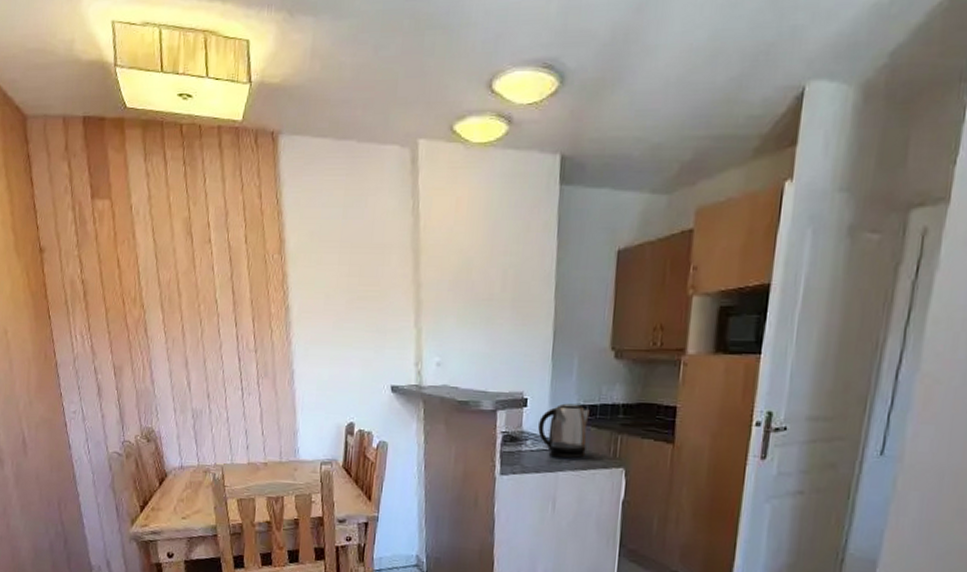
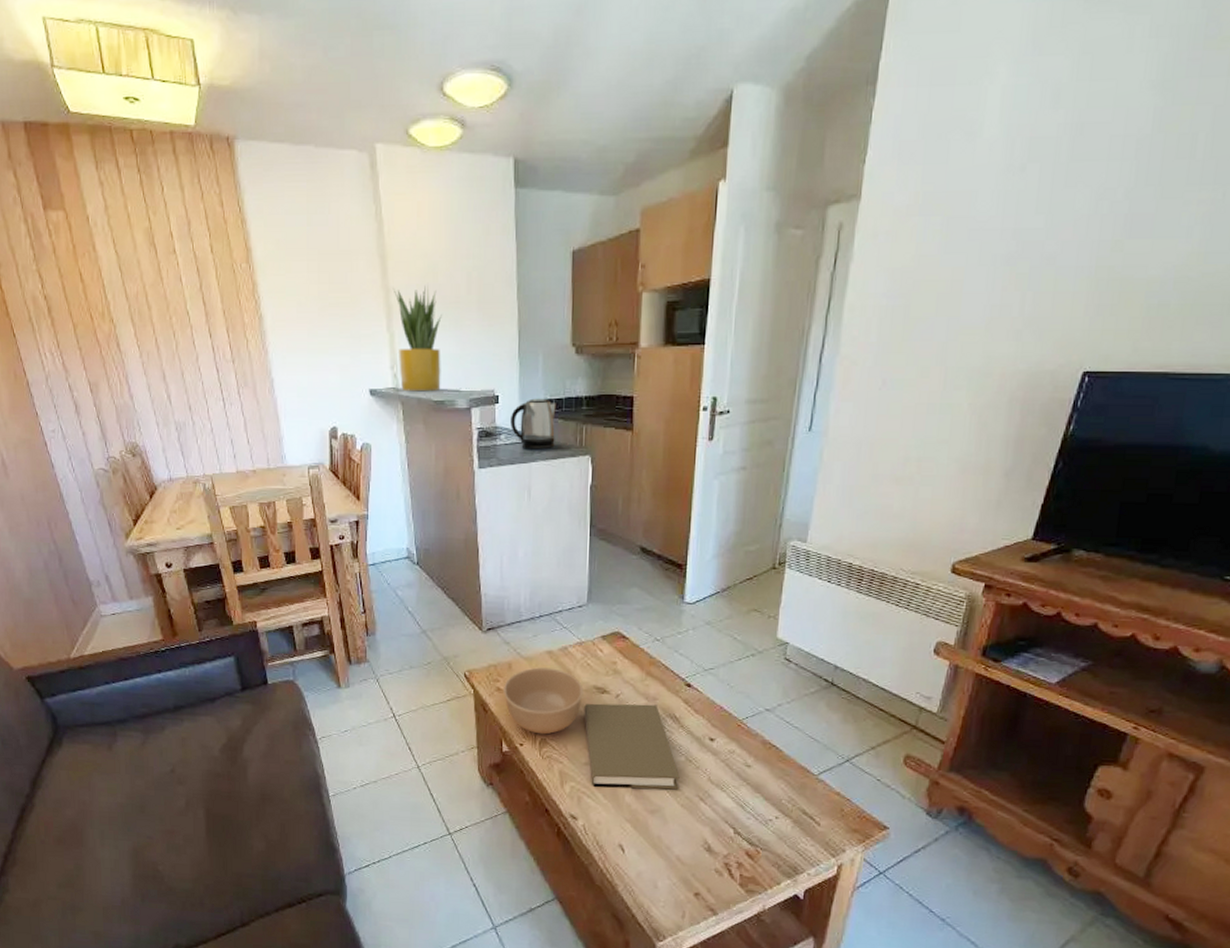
planter: none [423,281,473,391] -> present [392,285,442,392]

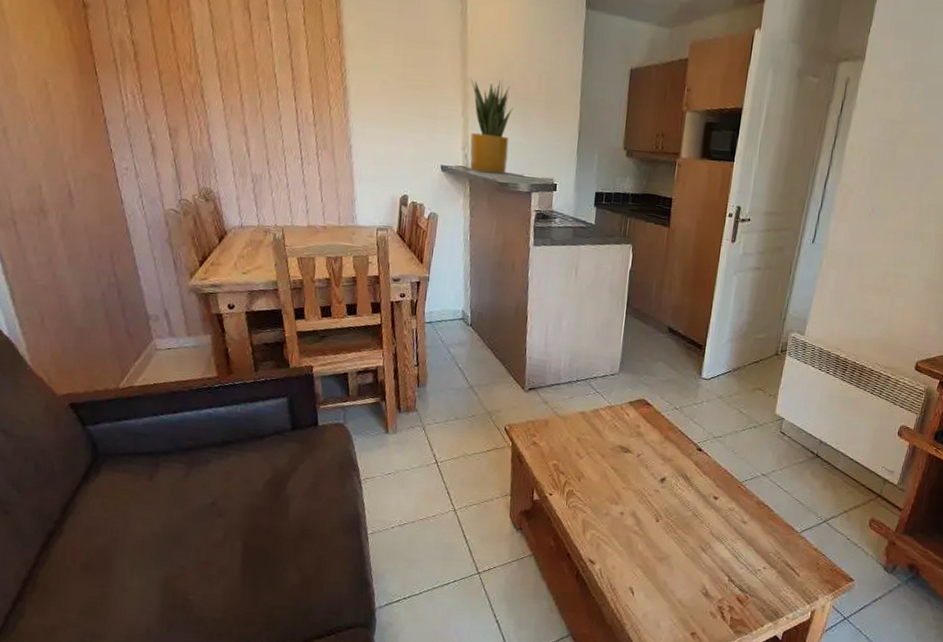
bowl: present [504,667,584,735] -> none [539,426,610,487]
kettle: present [510,398,556,451] -> none [565,190,606,236]
book: present [584,703,680,790] -> none [608,461,687,541]

